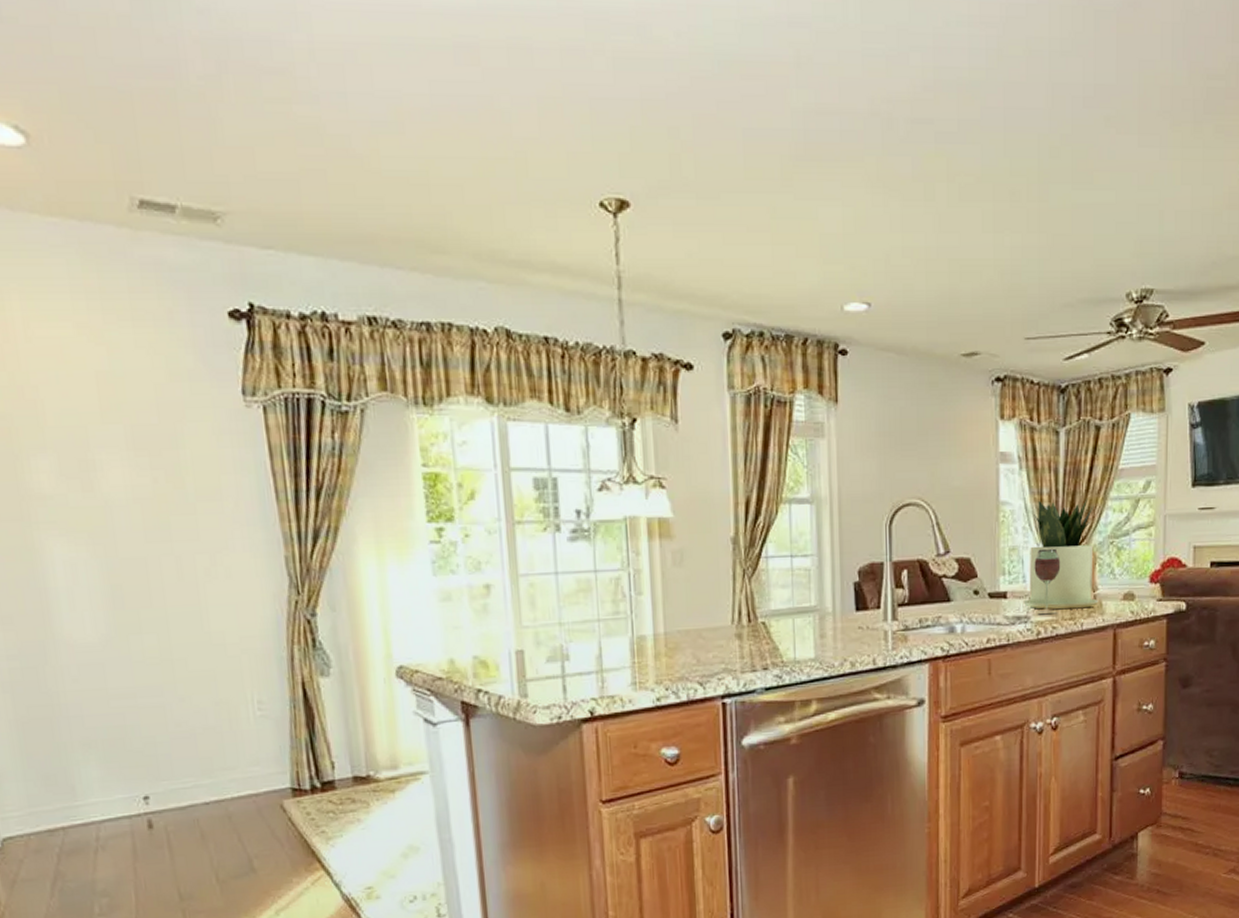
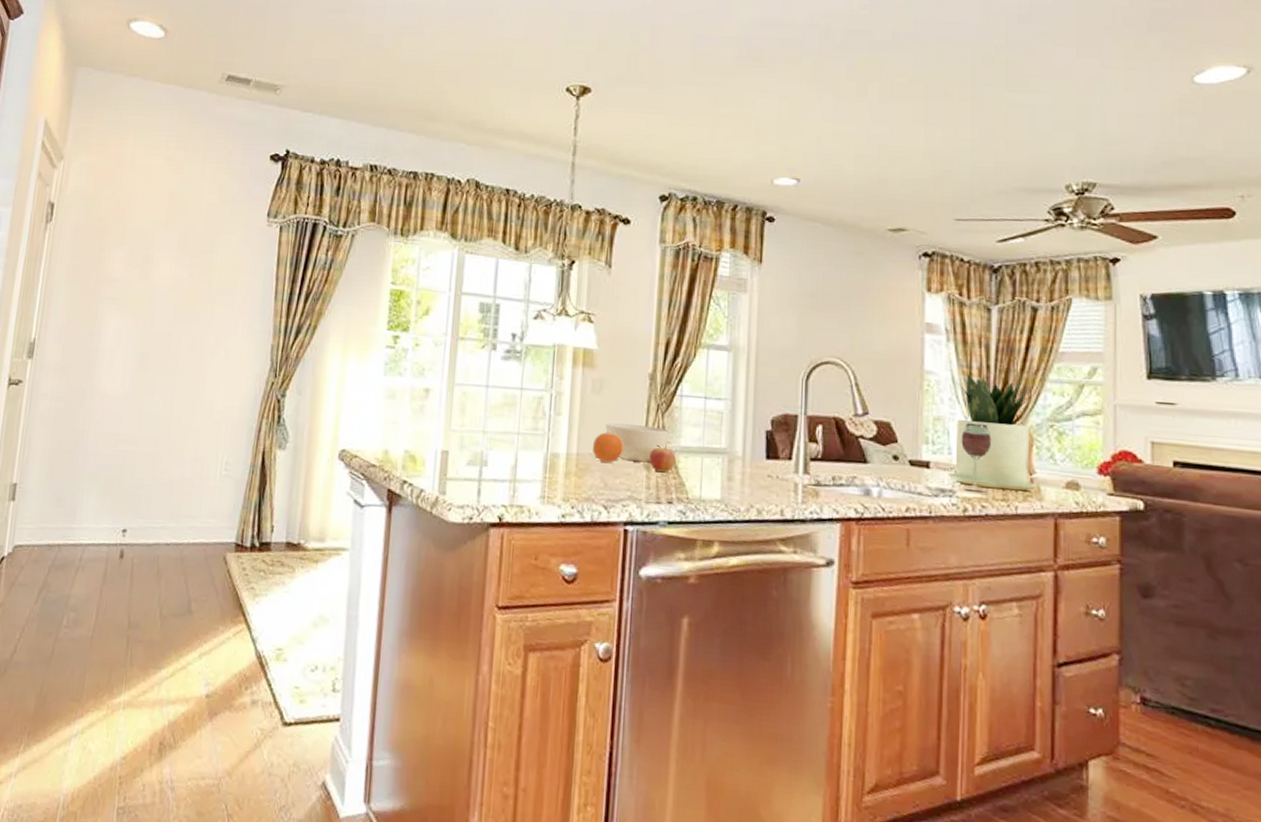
fruit: none [679,606,713,639] -> present [592,432,624,464]
bowl: none [691,593,759,633] -> present [605,423,670,463]
fruit: none [740,611,768,640] -> present [649,444,676,473]

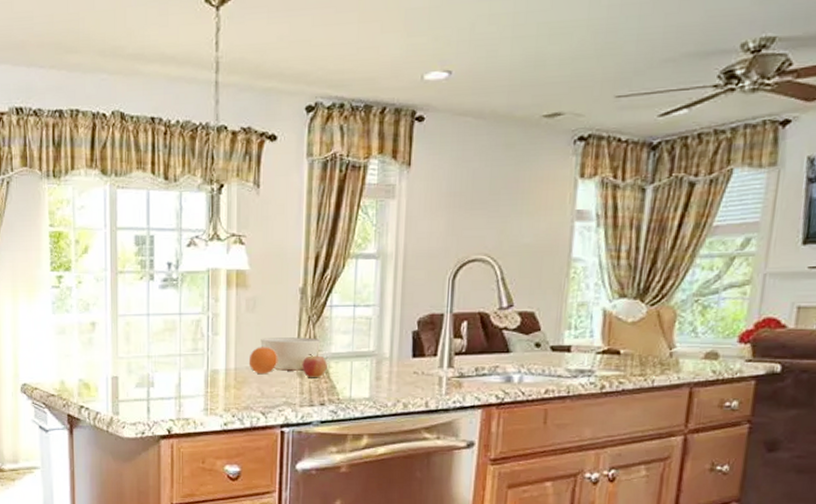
planter: present [949,373,1036,492] -> none [589,256,679,366]
wineglass: present [961,422,992,493] -> none [601,305,635,370]

